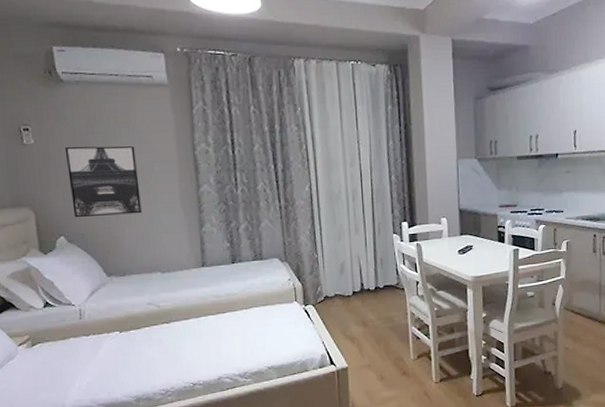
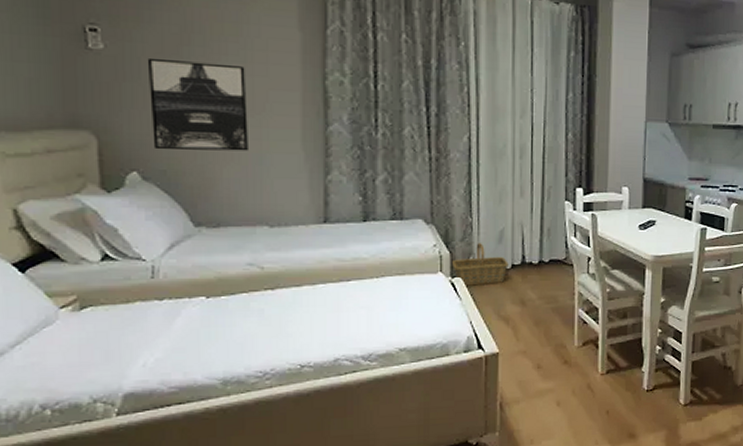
basket: none [303,275,350,312] -> present [451,243,509,286]

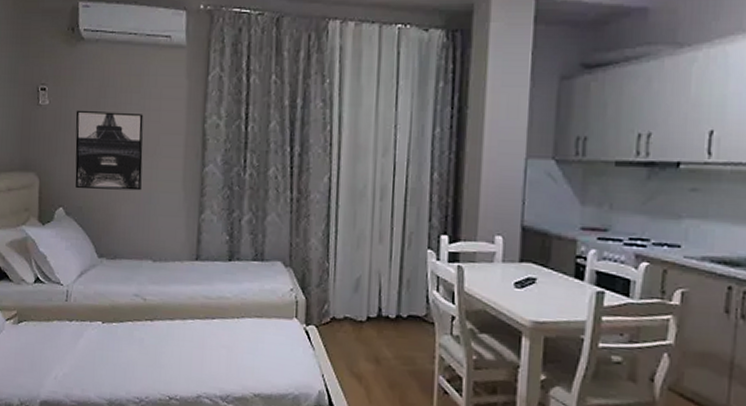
basket: present [451,243,509,286] -> none [306,290,364,337]

